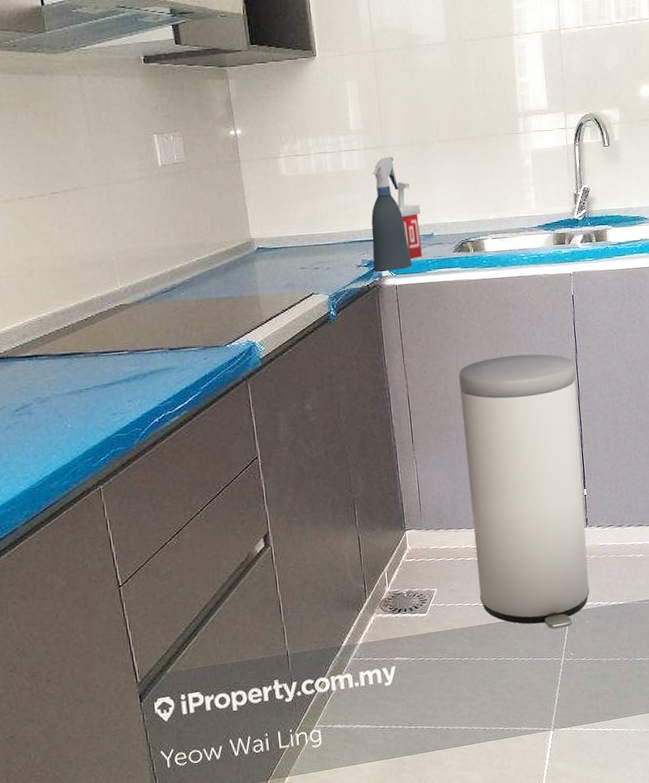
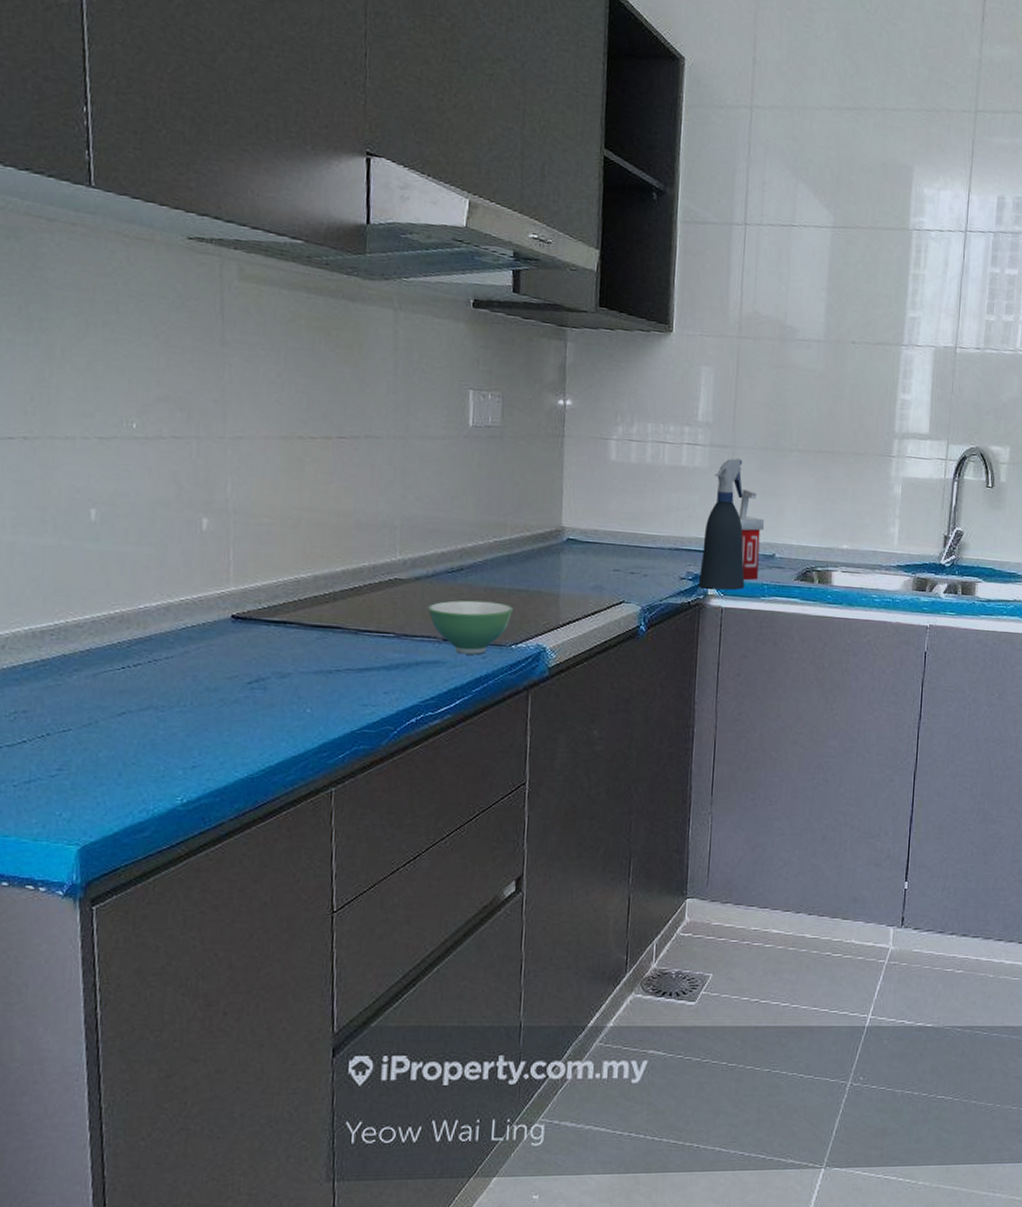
bowl: none [152,310,224,359] -> present [428,600,514,655]
pedal bin: present [459,354,590,630] -> none [762,710,916,1045]

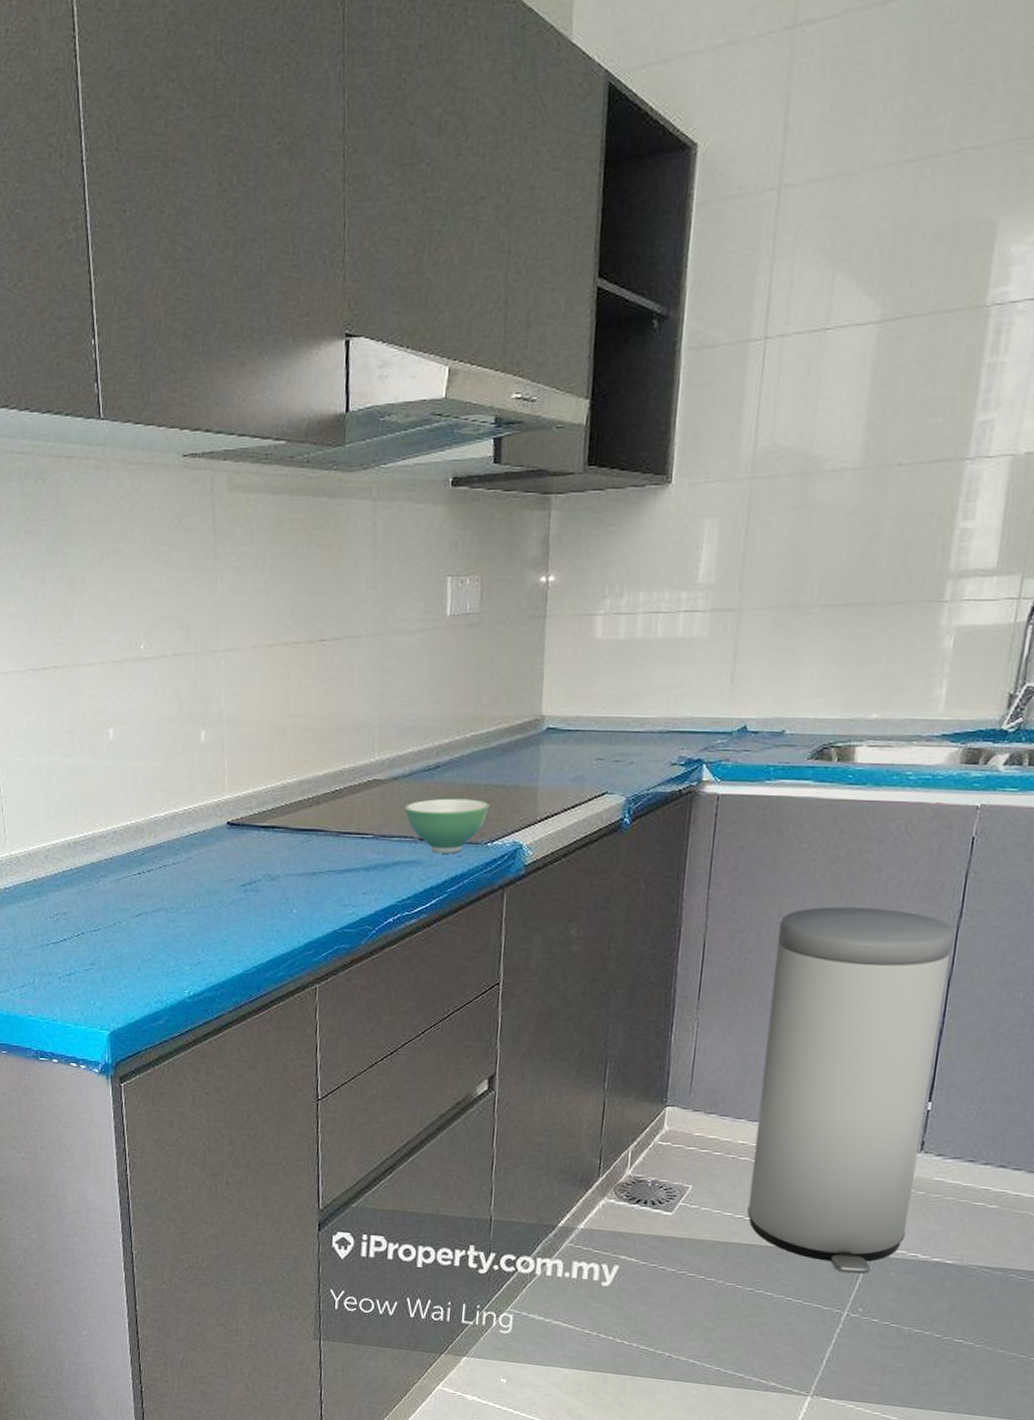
spray bottle: present [698,458,745,591] -> none [691,622,750,775]
soap dispenser: present [738,489,765,581] -> none [742,658,775,763]
pedal bin: none [762,710,916,1045] -> present [747,906,955,1274]

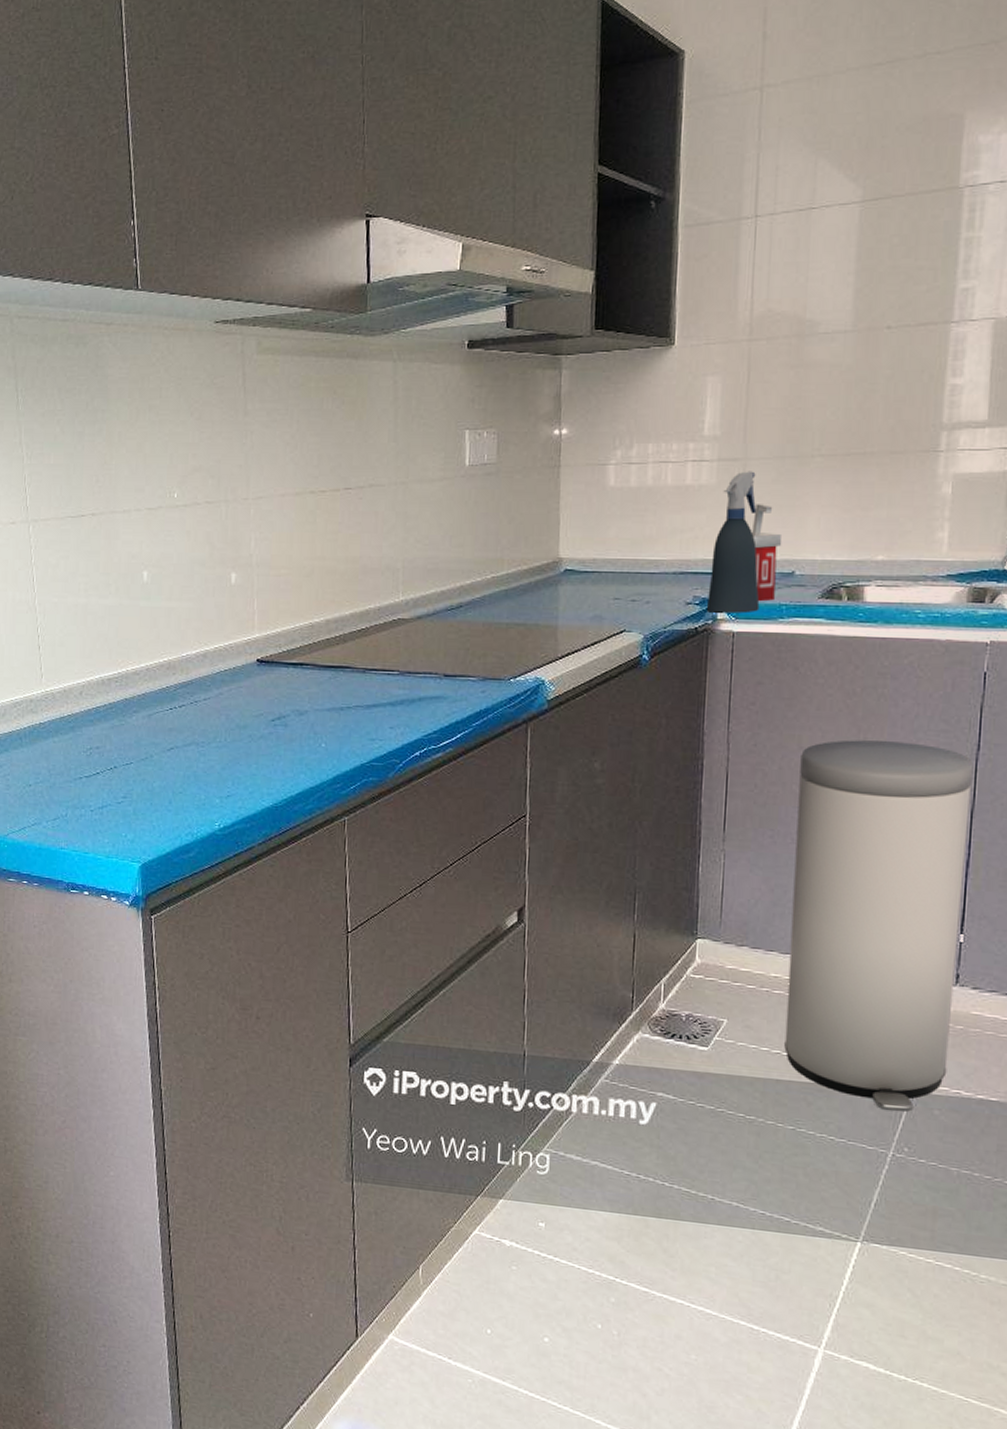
bowl: present [405,798,491,854] -> none [429,636,512,689]
spray bottle: none [691,622,750,775] -> present [706,471,760,614]
soap dispenser: none [742,658,775,763] -> present [751,504,783,602]

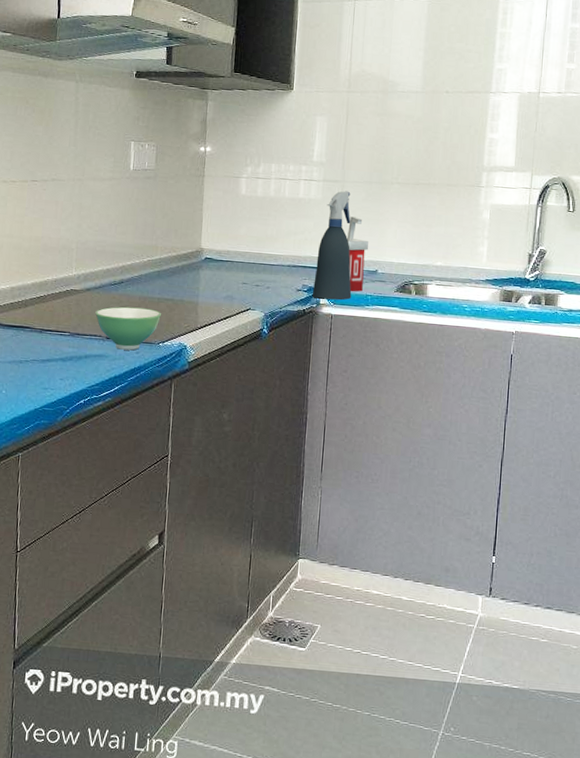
bowl: none [429,636,512,689] -> present [95,306,162,351]
pedal bin: present [784,740,974,1112] -> none [363,402,503,699]

